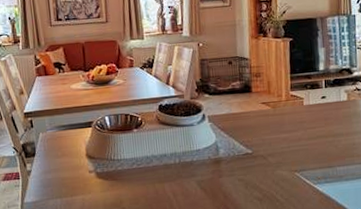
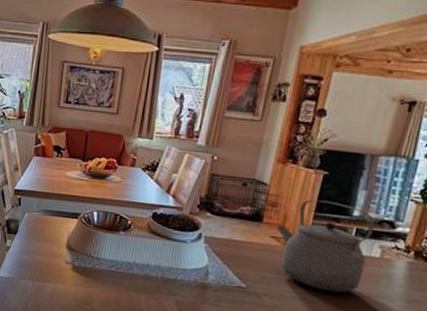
tea kettle: none [264,62,339,139] -> present [276,199,375,293]

